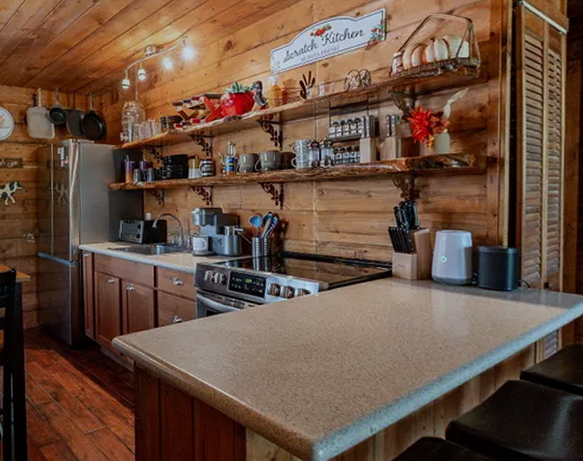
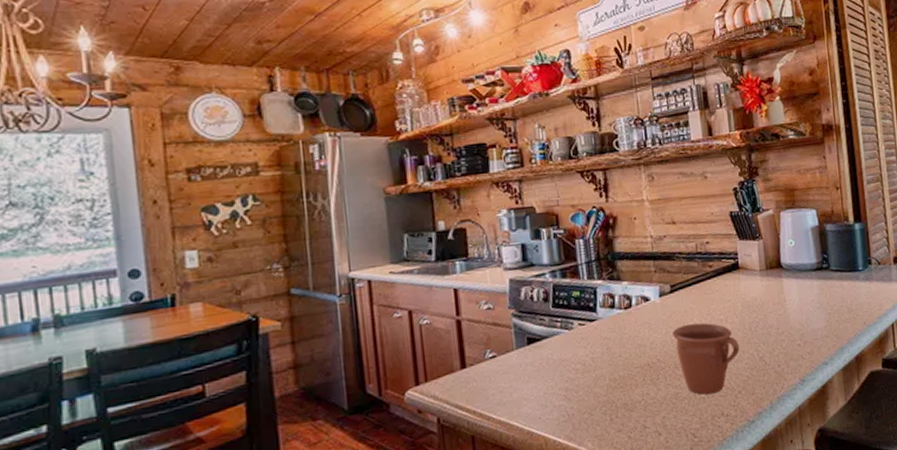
mug: none [327,318,385,378] -> present [672,323,740,395]

